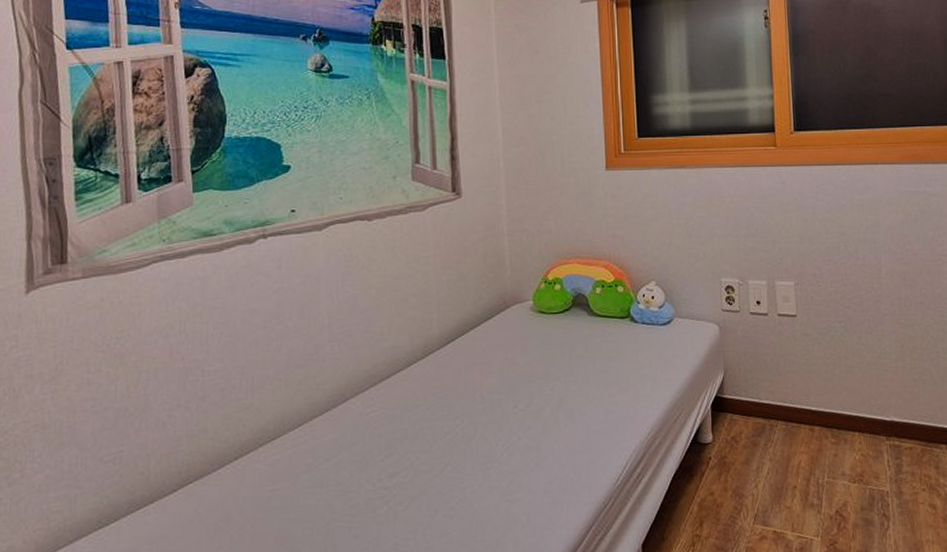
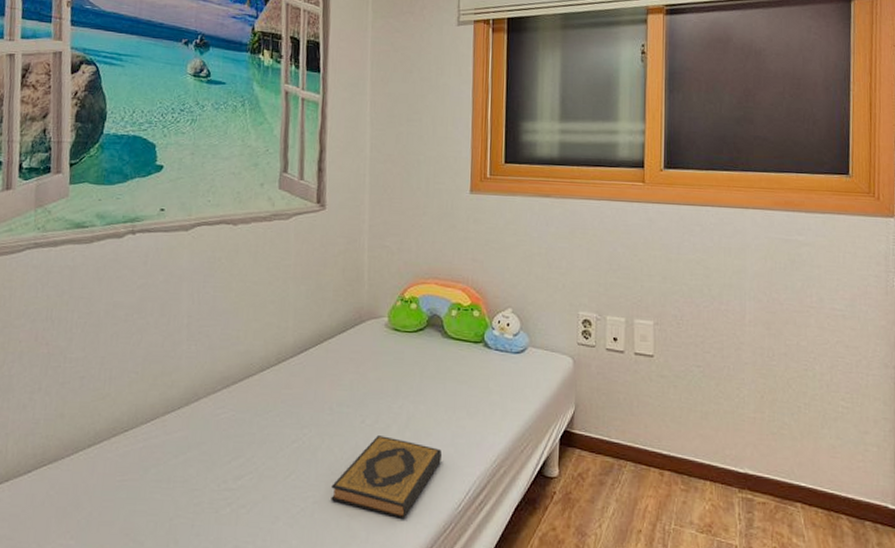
hardback book: none [489,419,597,499] -> present [331,435,443,519]

